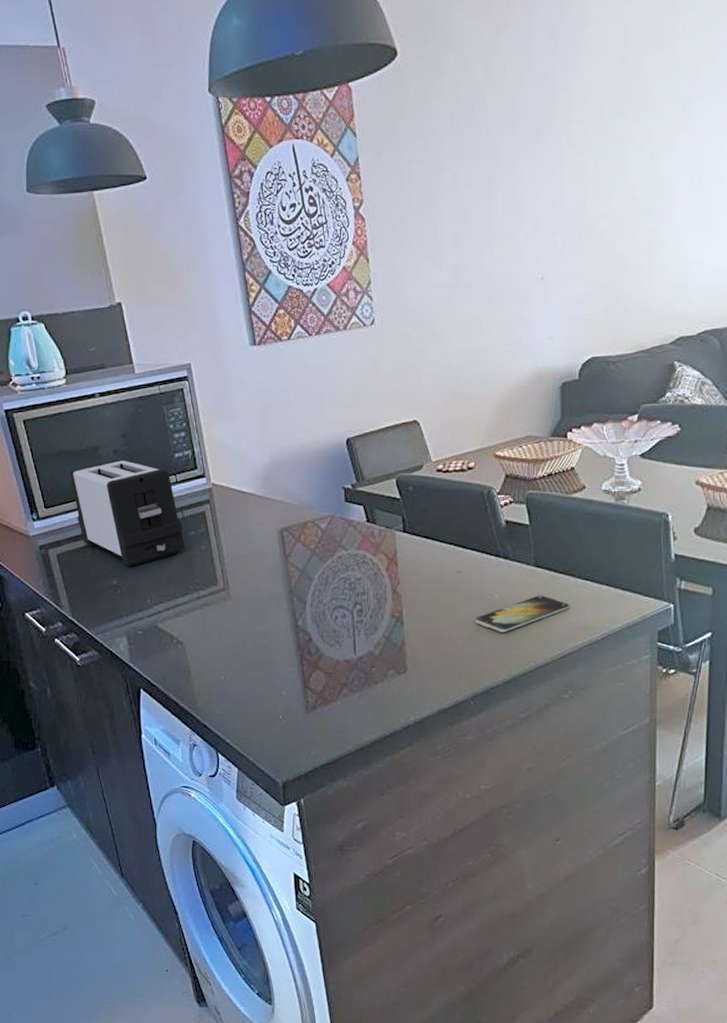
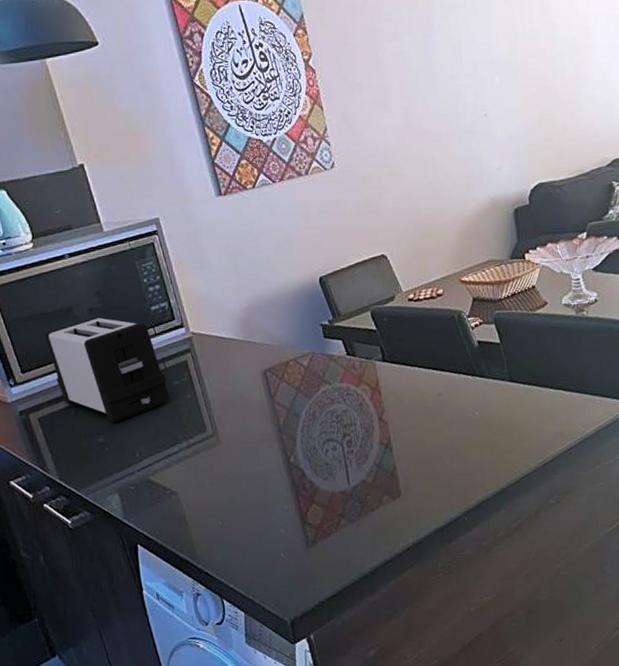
smartphone: present [474,595,570,632] -> none [459,408,546,448]

